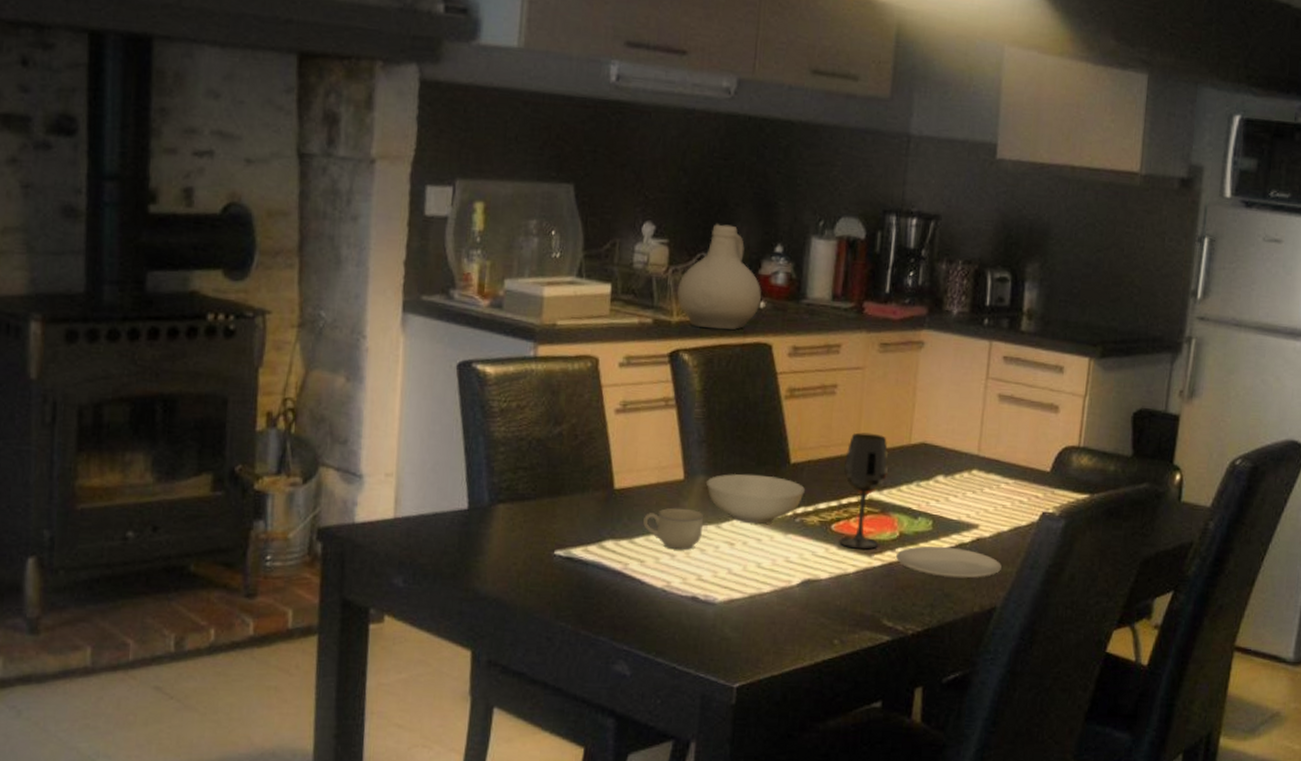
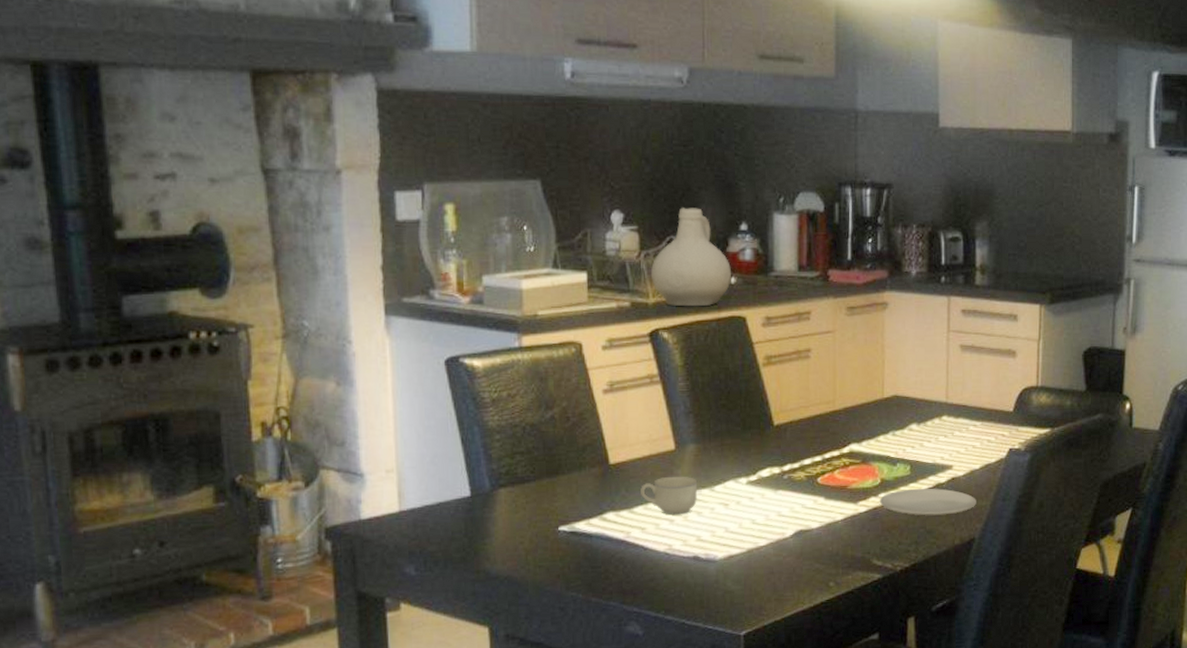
bowl: present [705,473,806,524] -> none [696,438,791,484]
wine glass: present [839,432,889,550] -> none [824,391,866,498]

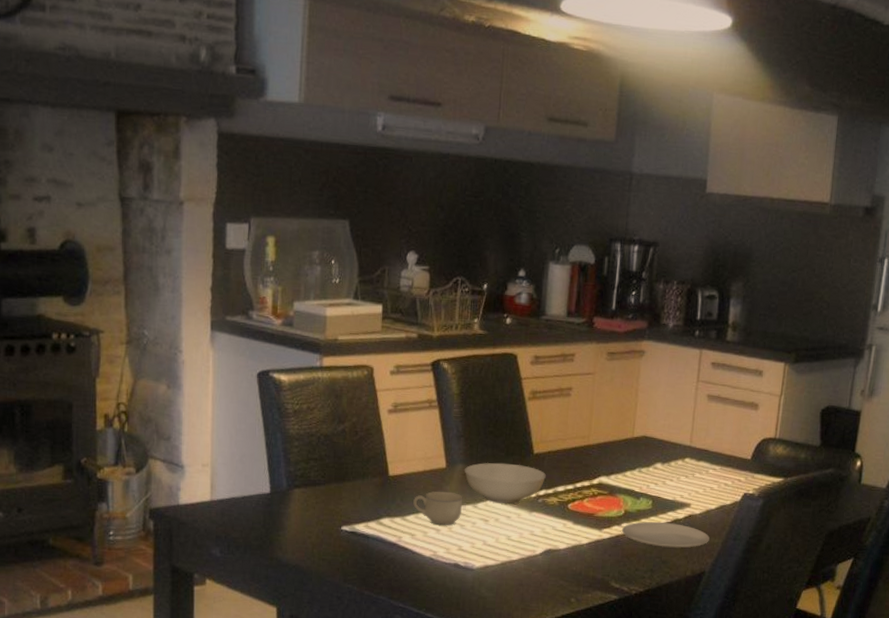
ceramic jug: present [650,208,731,307] -> none [437,252,508,343]
bowl: none [696,438,791,484] -> present [464,462,547,504]

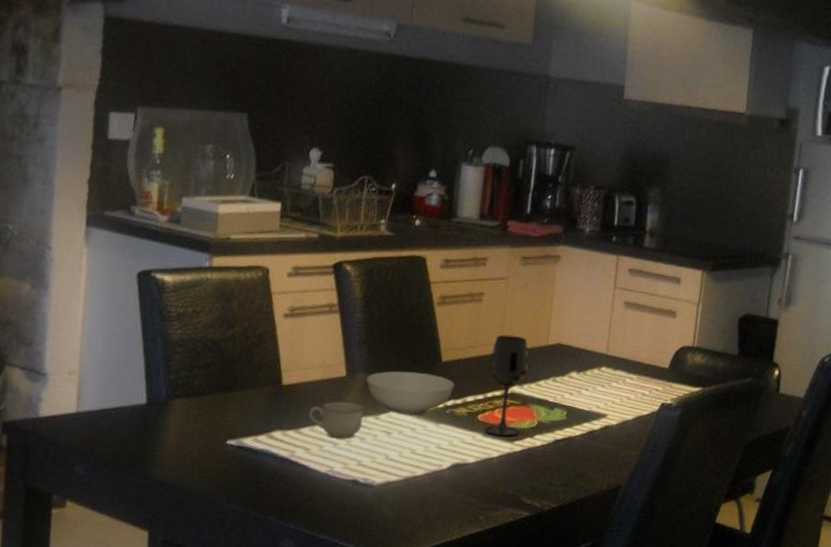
wine glass: none [574,427,615,525] -> present [484,334,529,437]
plate: present [621,521,710,549] -> none [534,433,626,461]

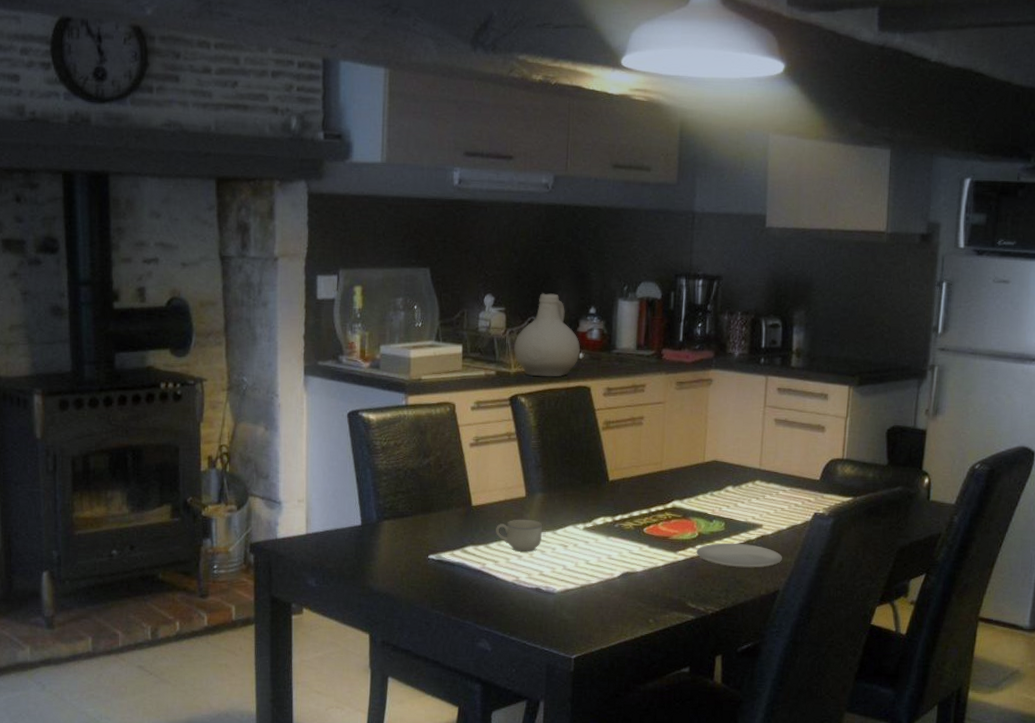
ceramic jug: none [340,151,417,245] -> present [513,293,580,377]
bowl: present [365,371,456,415] -> none [543,490,622,529]
wine glass: present [484,334,529,437] -> none [650,454,688,547]
plate: none [534,433,626,461] -> present [696,542,782,568]

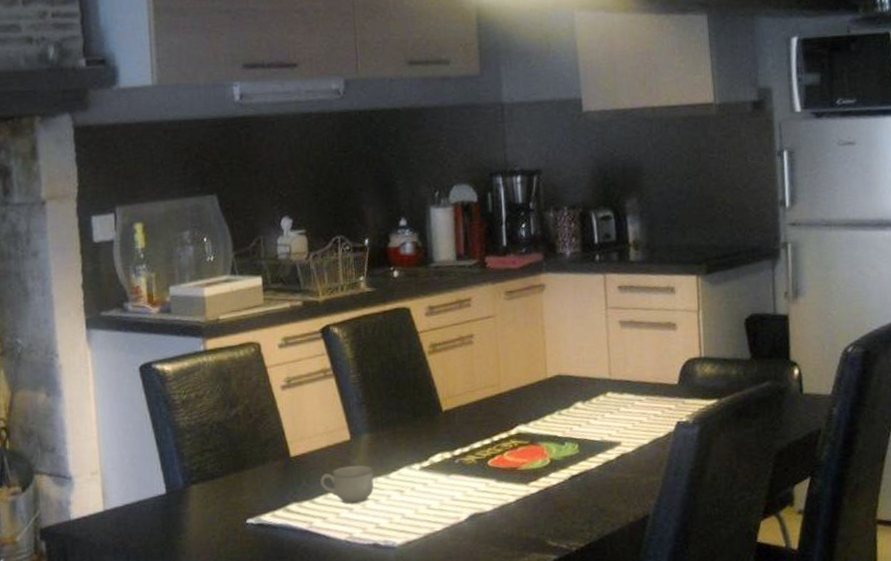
ceramic jug: present [513,293,580,377] -> none [319,208,394,302]
plate: present [696,542,782,568] -> none [549,465,648,495]

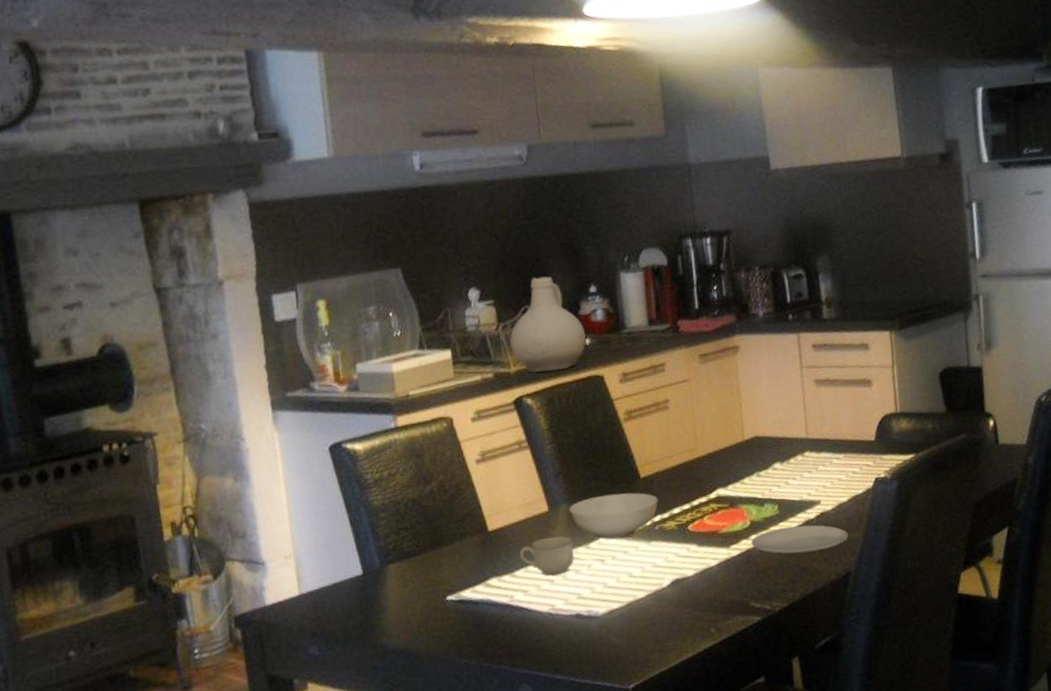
ceramic jug: none [319,208,394,302] -> present [509,276,586,373]
bowl: none [370,425,460,470] -> present [568,492,659,539]
plate: none [549,465,648,495] -> present [751,524,848,555]

